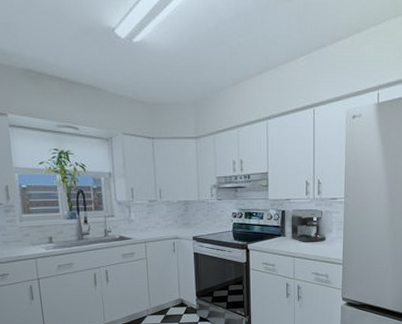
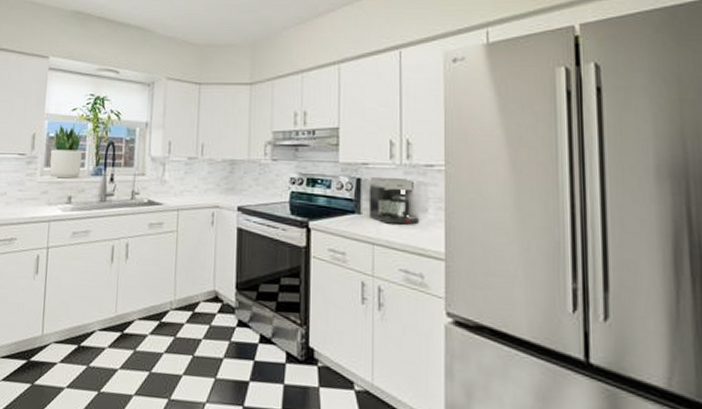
planter: none [24,176,57,223] -> present [50,124,84,179]

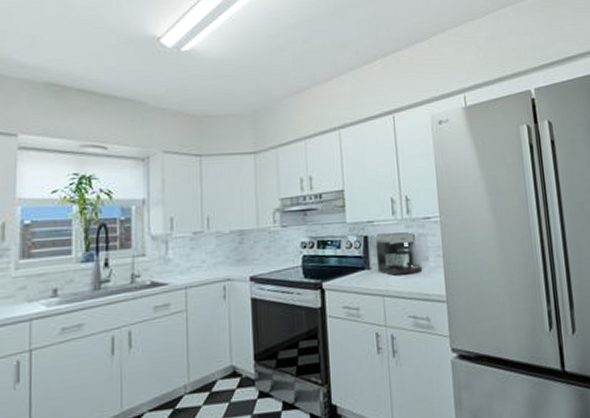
planter: present [50,124,84,179] -> none [26,207,67,271]

